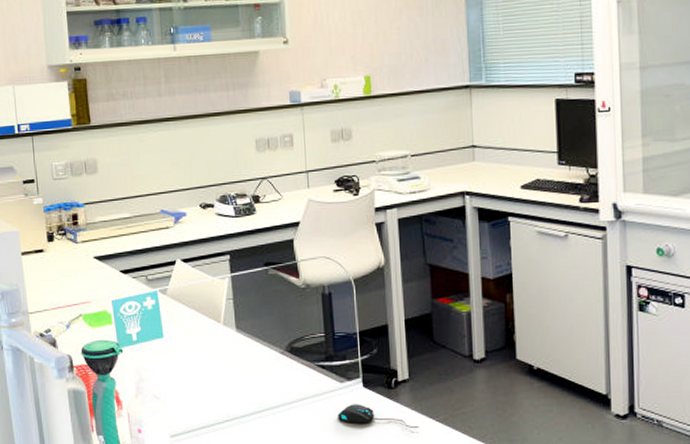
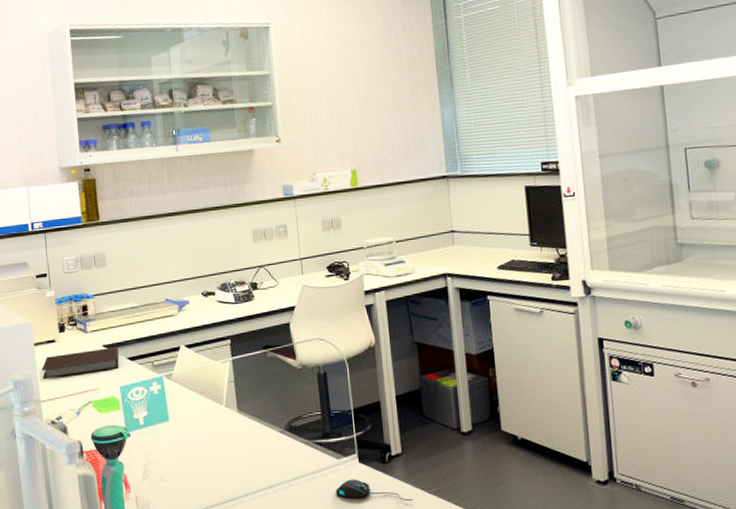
notebook: none [29,258,111,291] -> present [41,346,119,380]

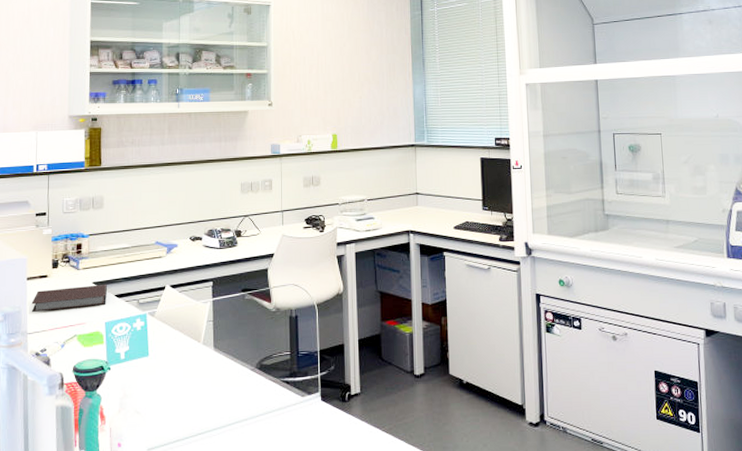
mouse: present [335,479,413,501] -> none [298,416,368,438]

